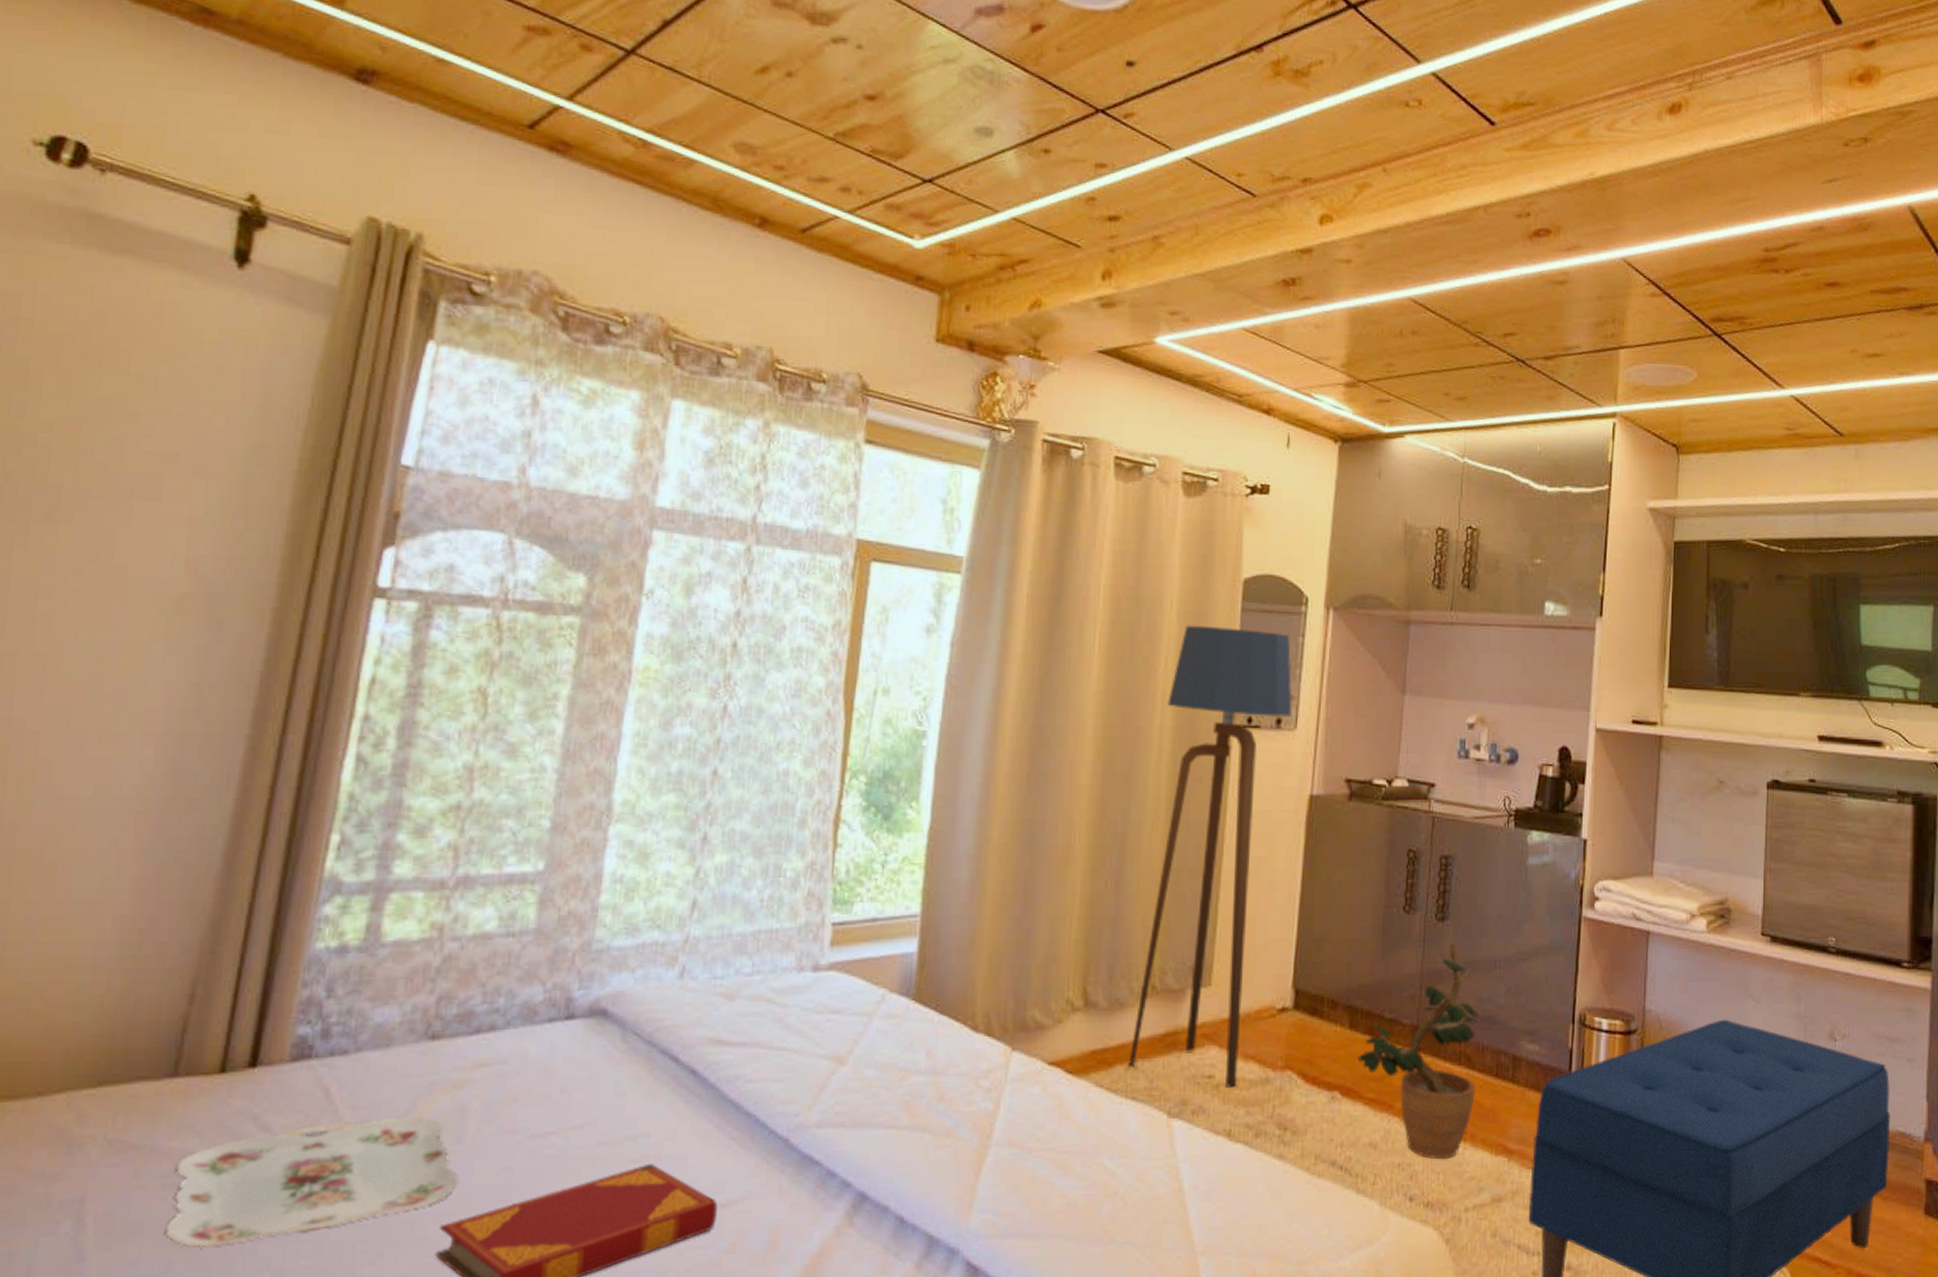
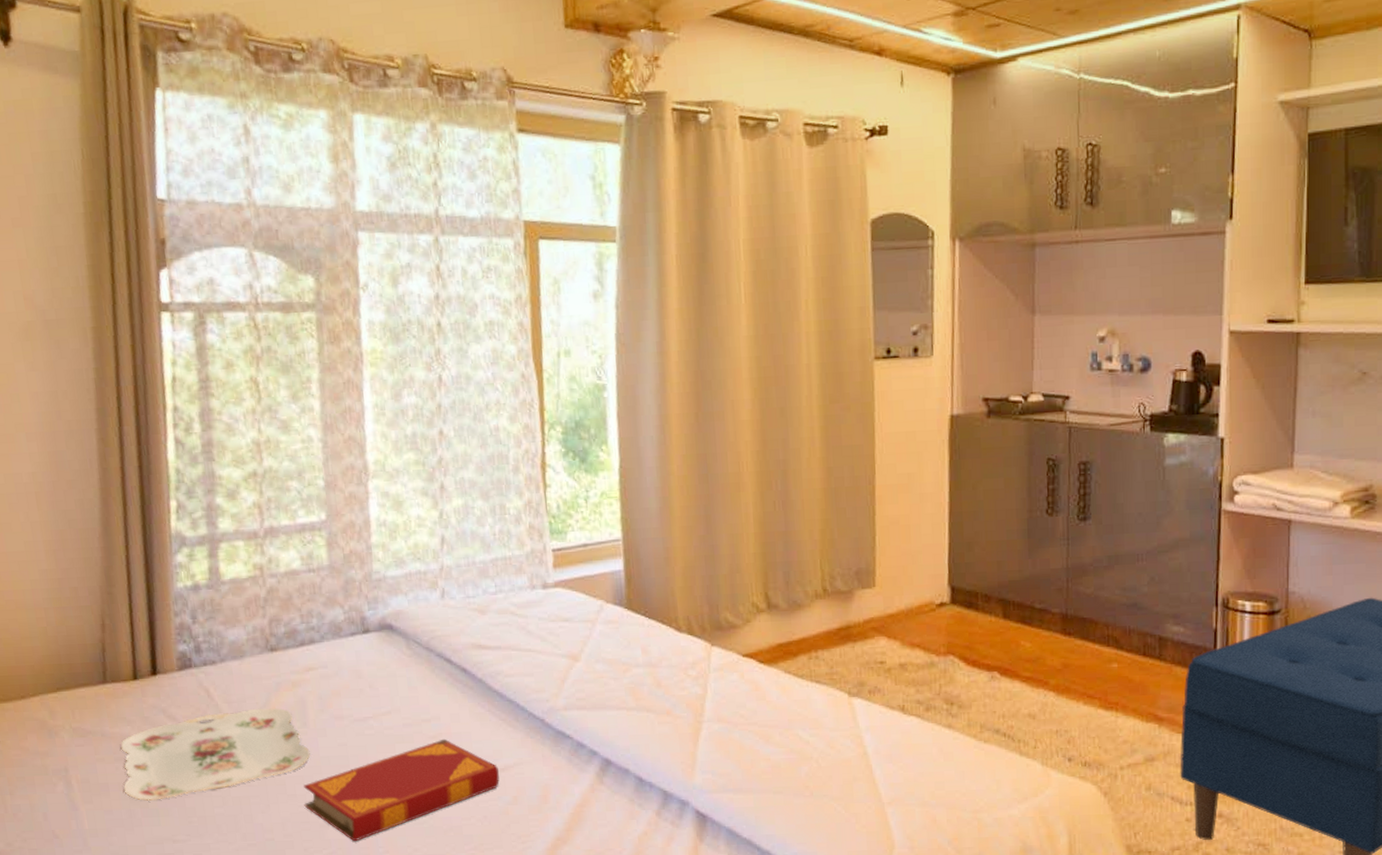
floor lamp: present [1128,625,1293,1087] -> none [810,266,928,671]
potted plant: present [1357,942,1481,1160] -> none [1012,539,1126,727]

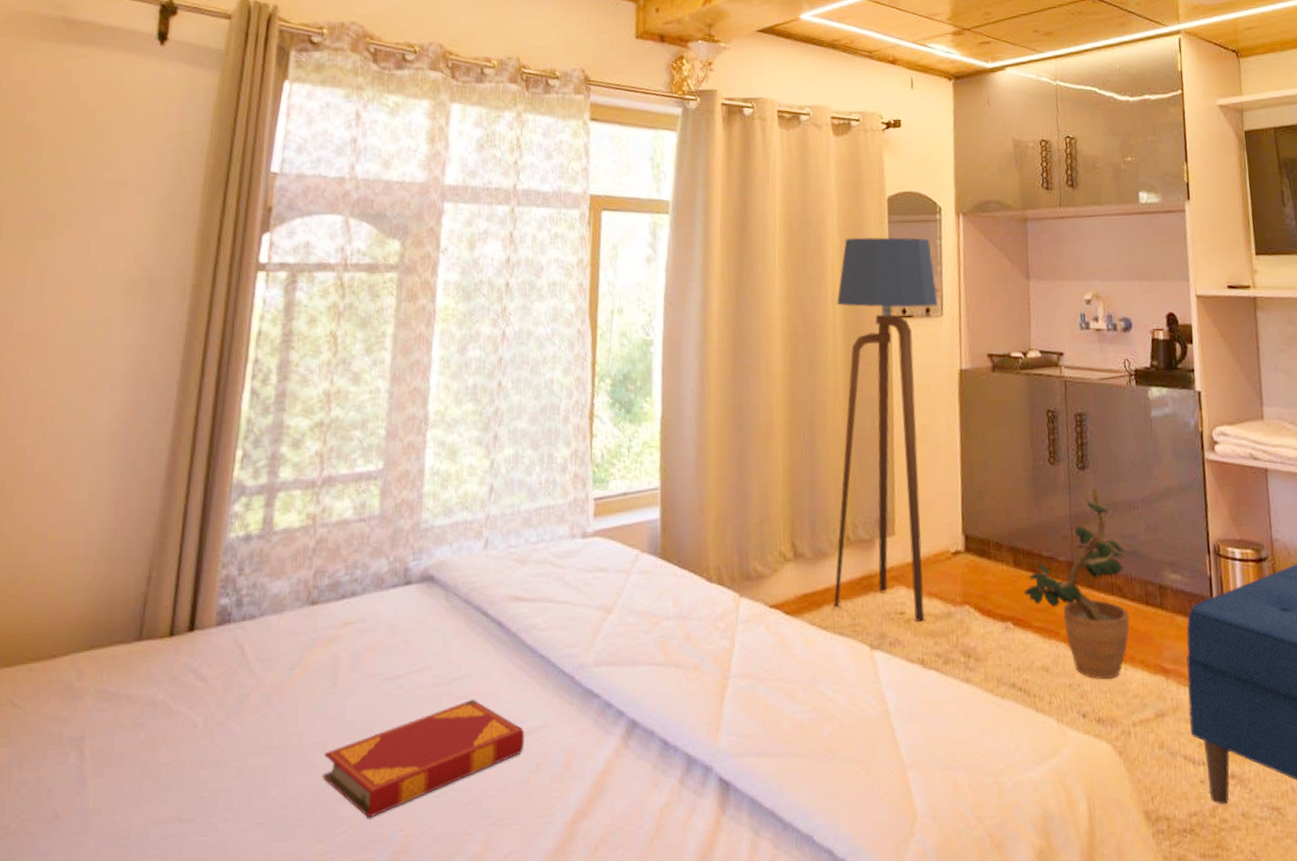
serving tray: present [121,708,311,801] -> none [137,666,336,773]
floor lamp: none [810,266,928,671] -> present [834,237,938,622]
potted plant: none [1012,539,1126,727] -> present [1023,487,1130,680]

